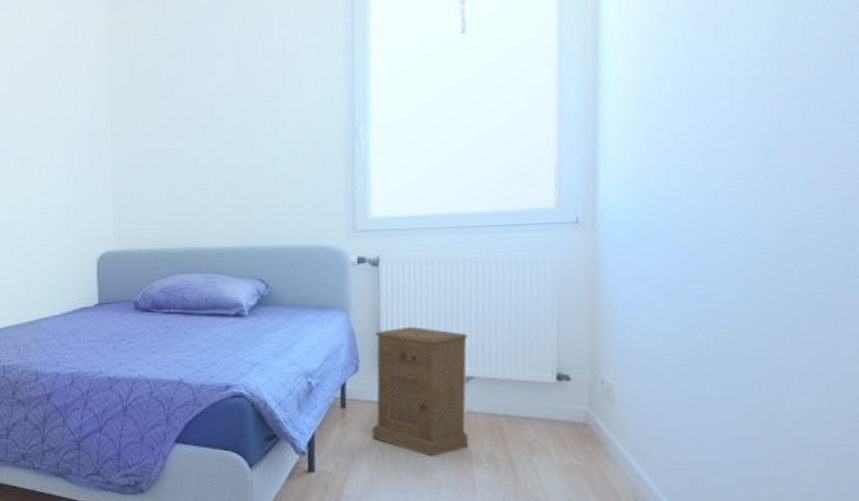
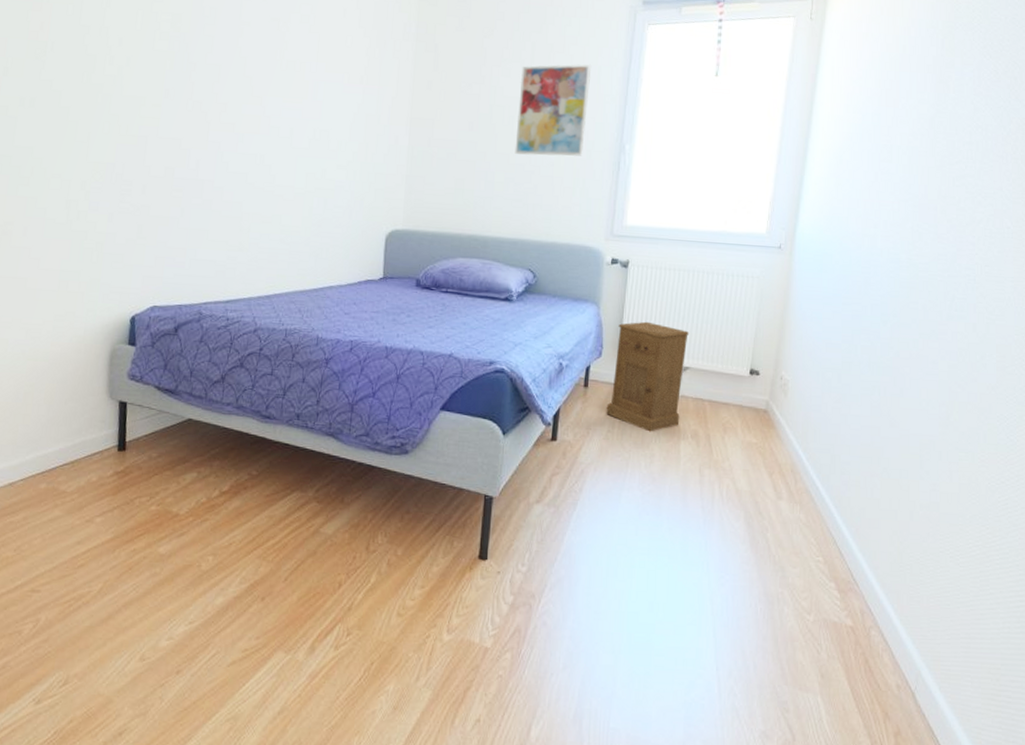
wall art: none [227,45,309,155] -> present [515,64,592,156]

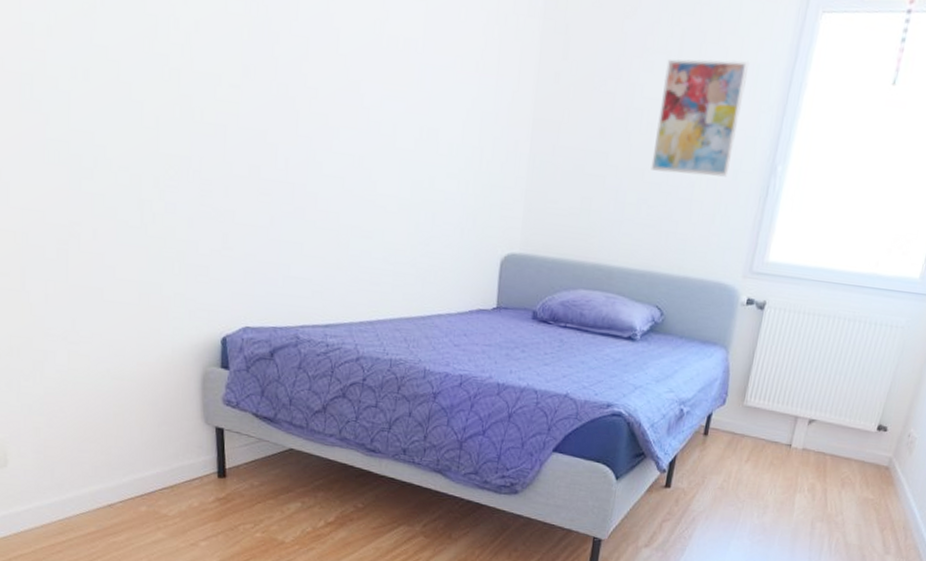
nightstand: present [606,321,690,432] -> none [723,369,821,484]

